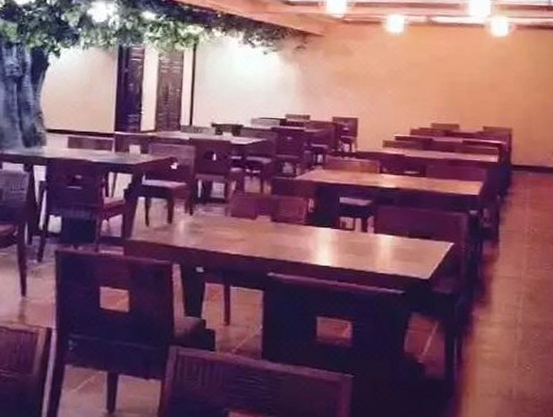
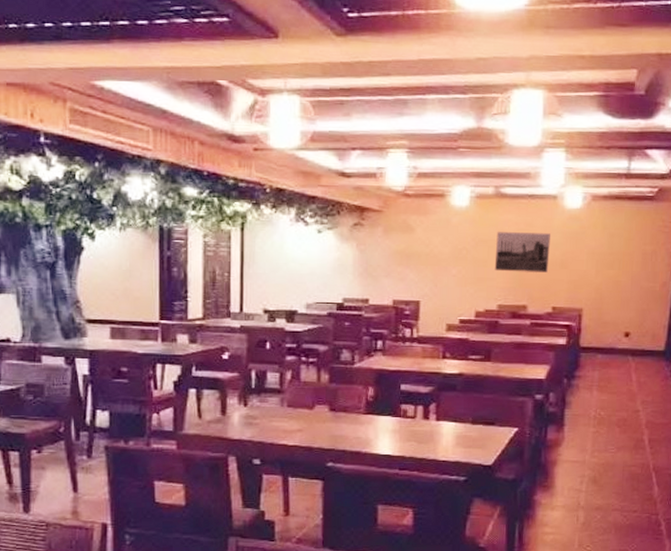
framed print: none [428,56,479,94] -> present [494,232,550,273]

